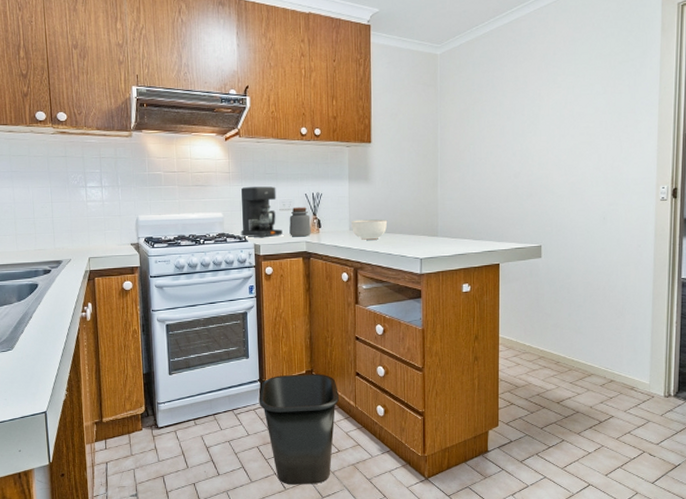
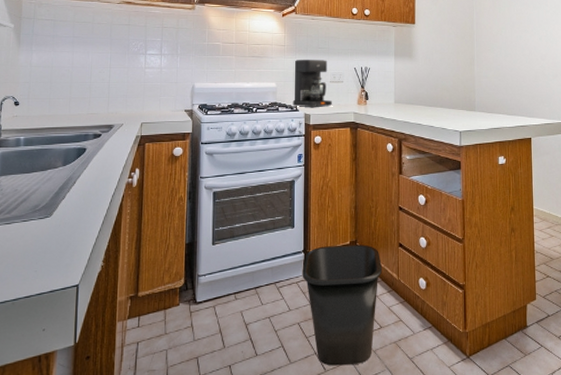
jar: present [289,207,311,237] -> none [339,80,359,108]
bowl: present [352,219,388,240] -> none [397,93,430,112]

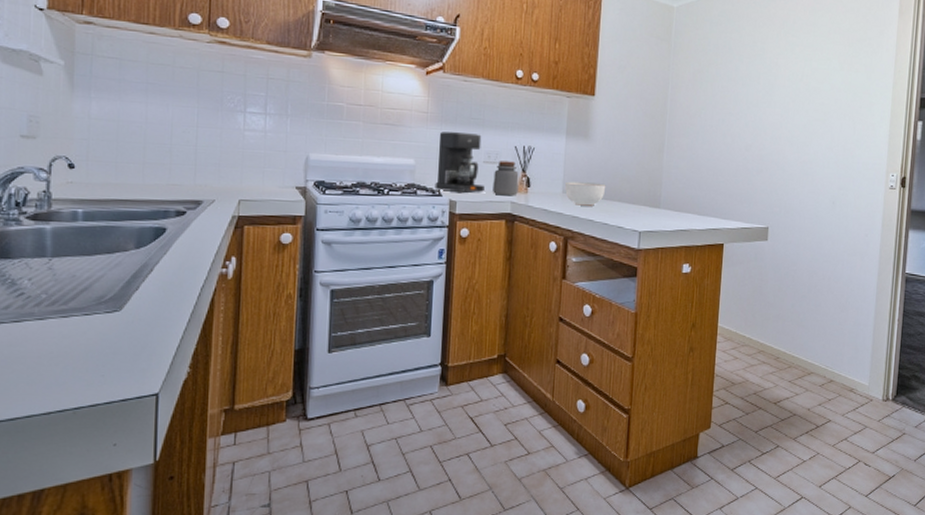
waste bin: present [302,244,382,366] -> none [437,358,534,494]
jar: none [339,80,359,108] -> present [493,161,519,196]
bowl: none [397,93,430,112] -> present [565,181,606,206]

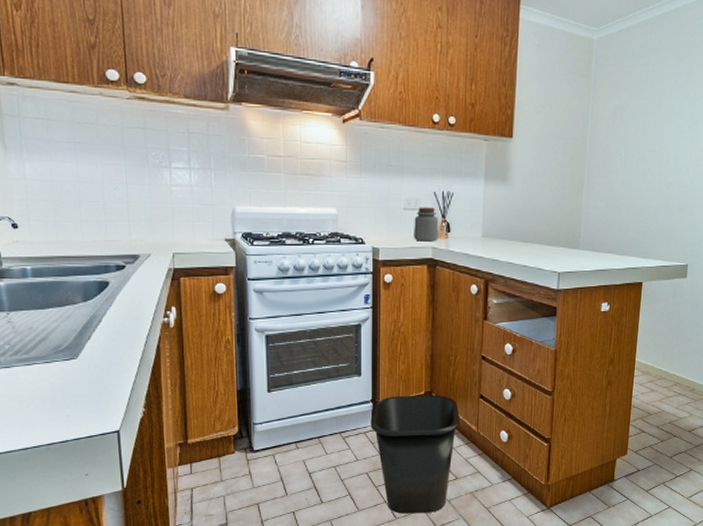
coffee maker: present [434,131,485,194] -> none [357,179,406,241]
waste bin: none [437,358,534,494] -> present [370,395,460,514]
bowl: present [565,181,606,206] -> none [485,225,526,249]

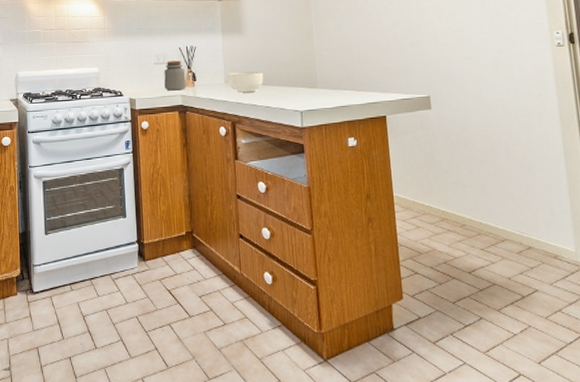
waste bin: present [370,395,460,514] -> none [137,235,222,363]
bowl: none [485,225,526,249] -> present [227,71,264,93]

